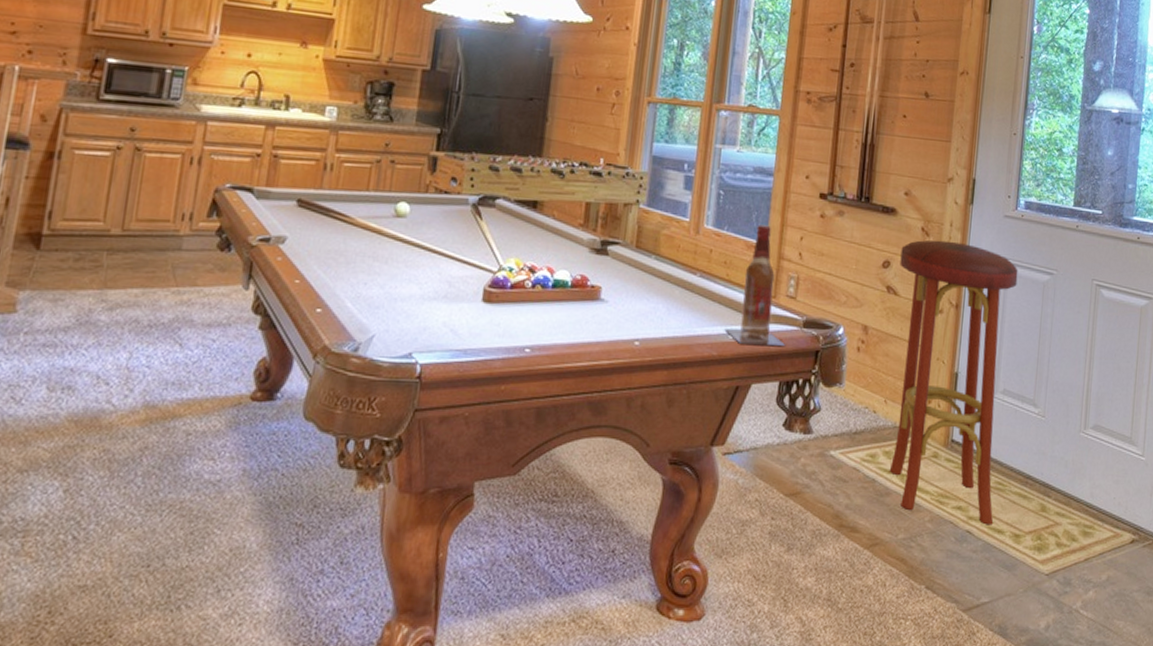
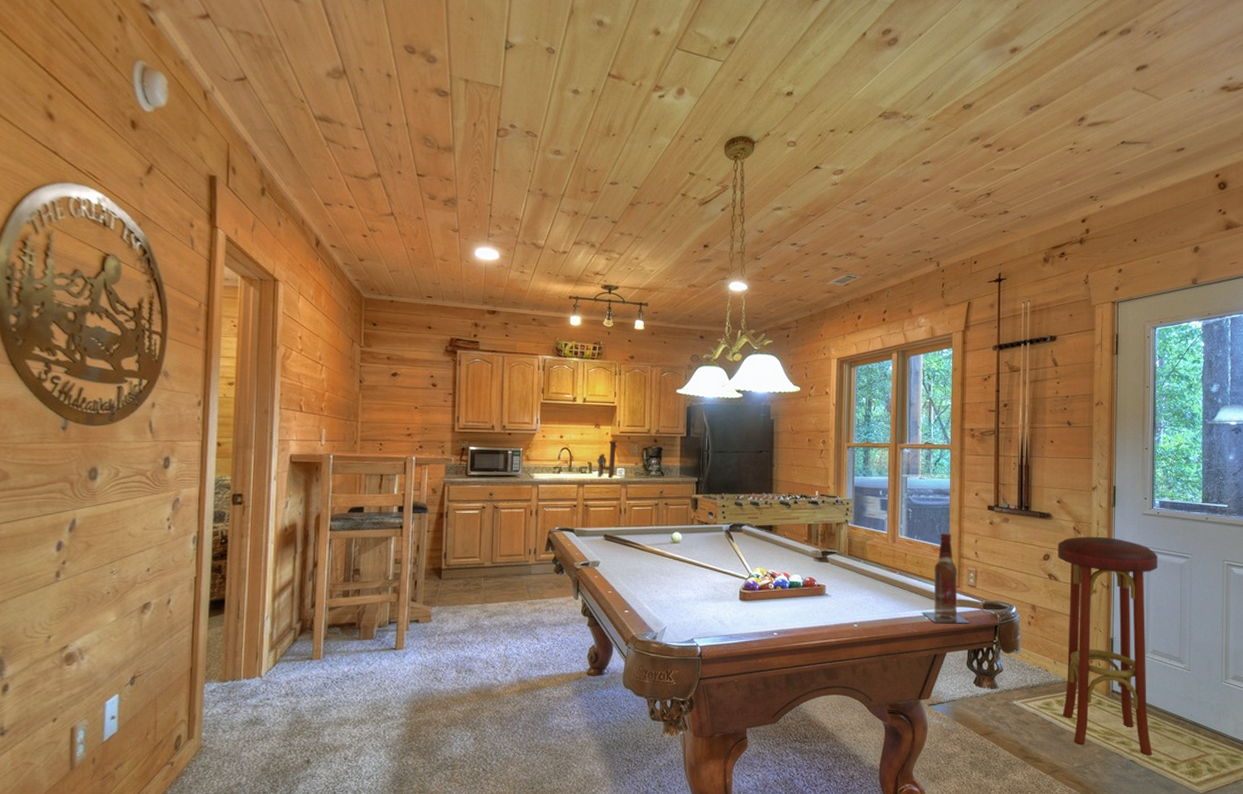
paper towel holder: none [297,66,332,119] -> present [597,440,618,478]

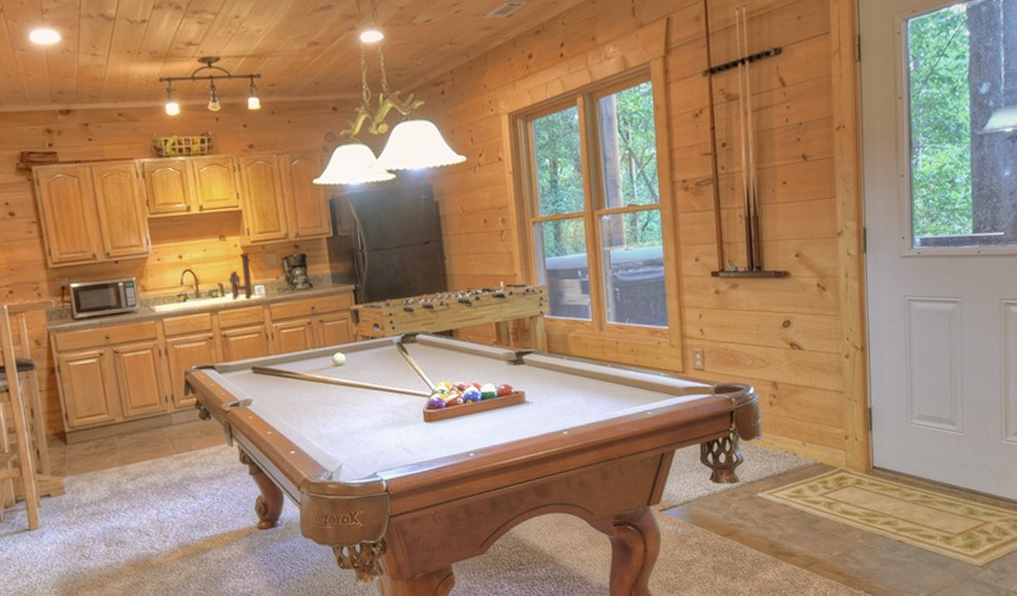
beer bottle: present [922,533,970,623] -> none [642,310,700,417]
bar stool: present [1058,536,1158,756] -> none [799,290,923,533]

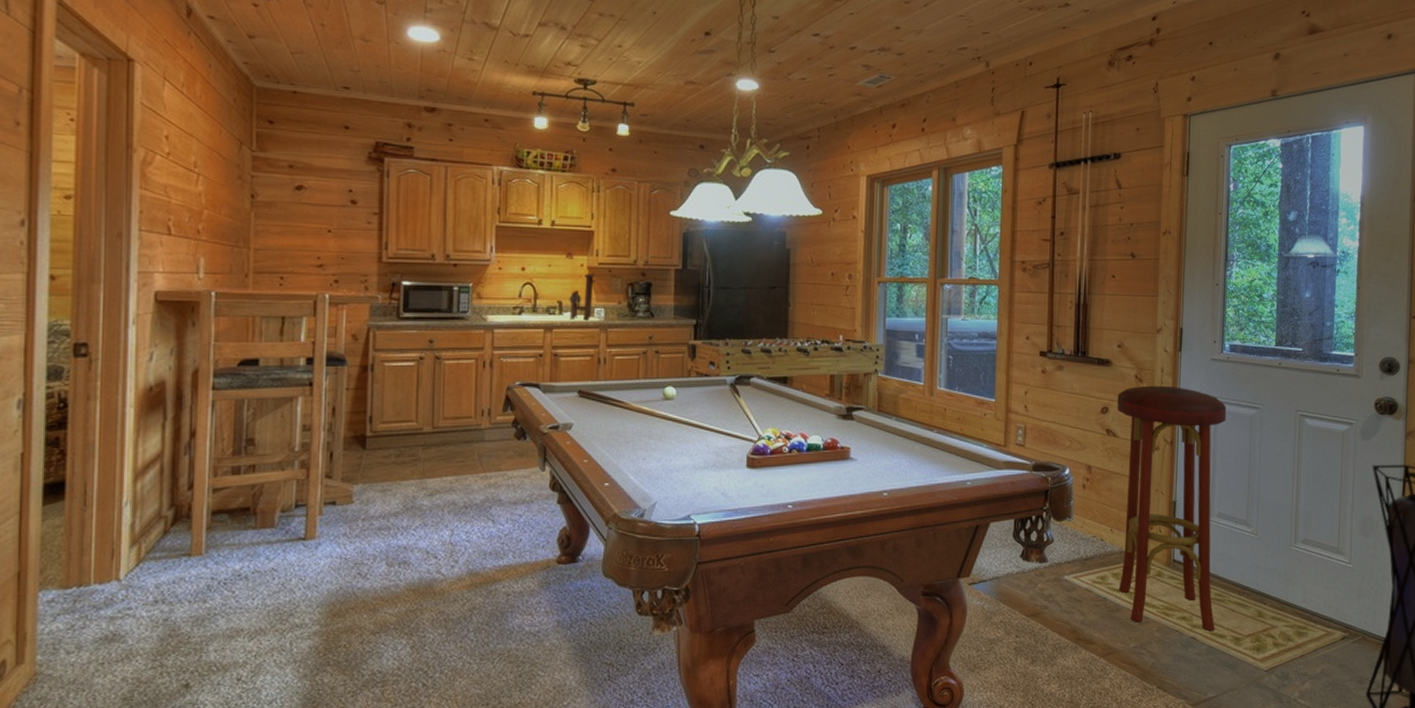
bar stool: none [799,290,923,533] -> present [1117,385,1227,632]

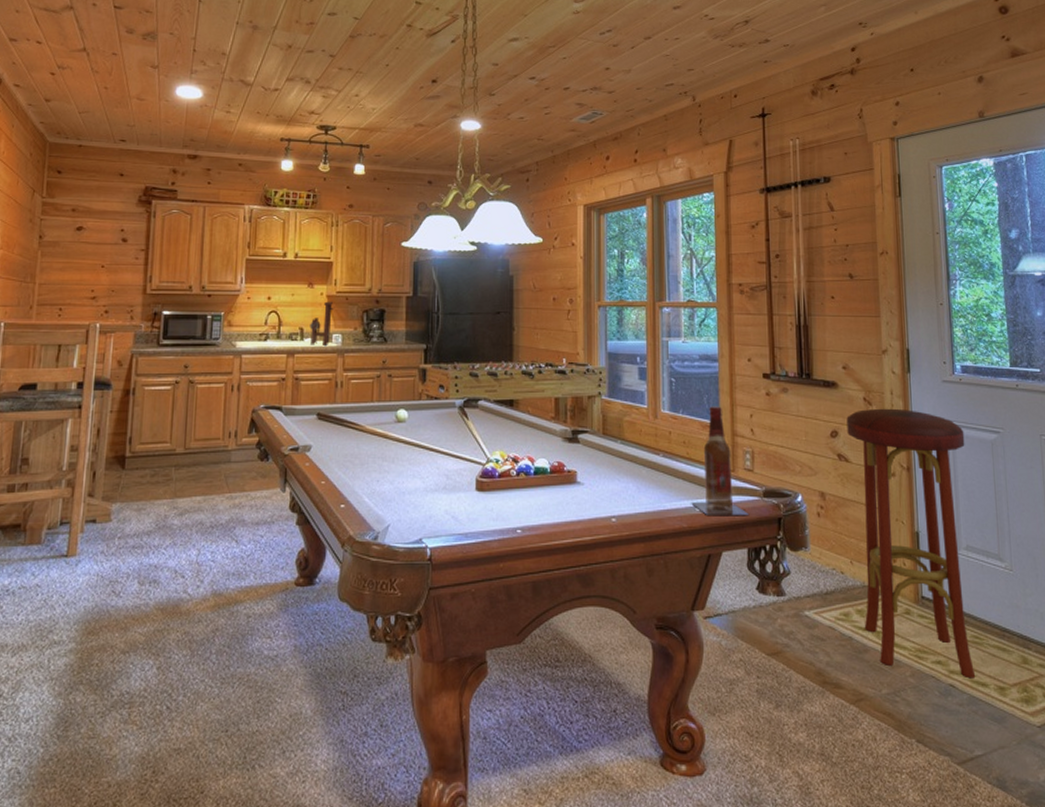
beer bottle: none [962,383,1017,488] -> present [691,406,748,515]

